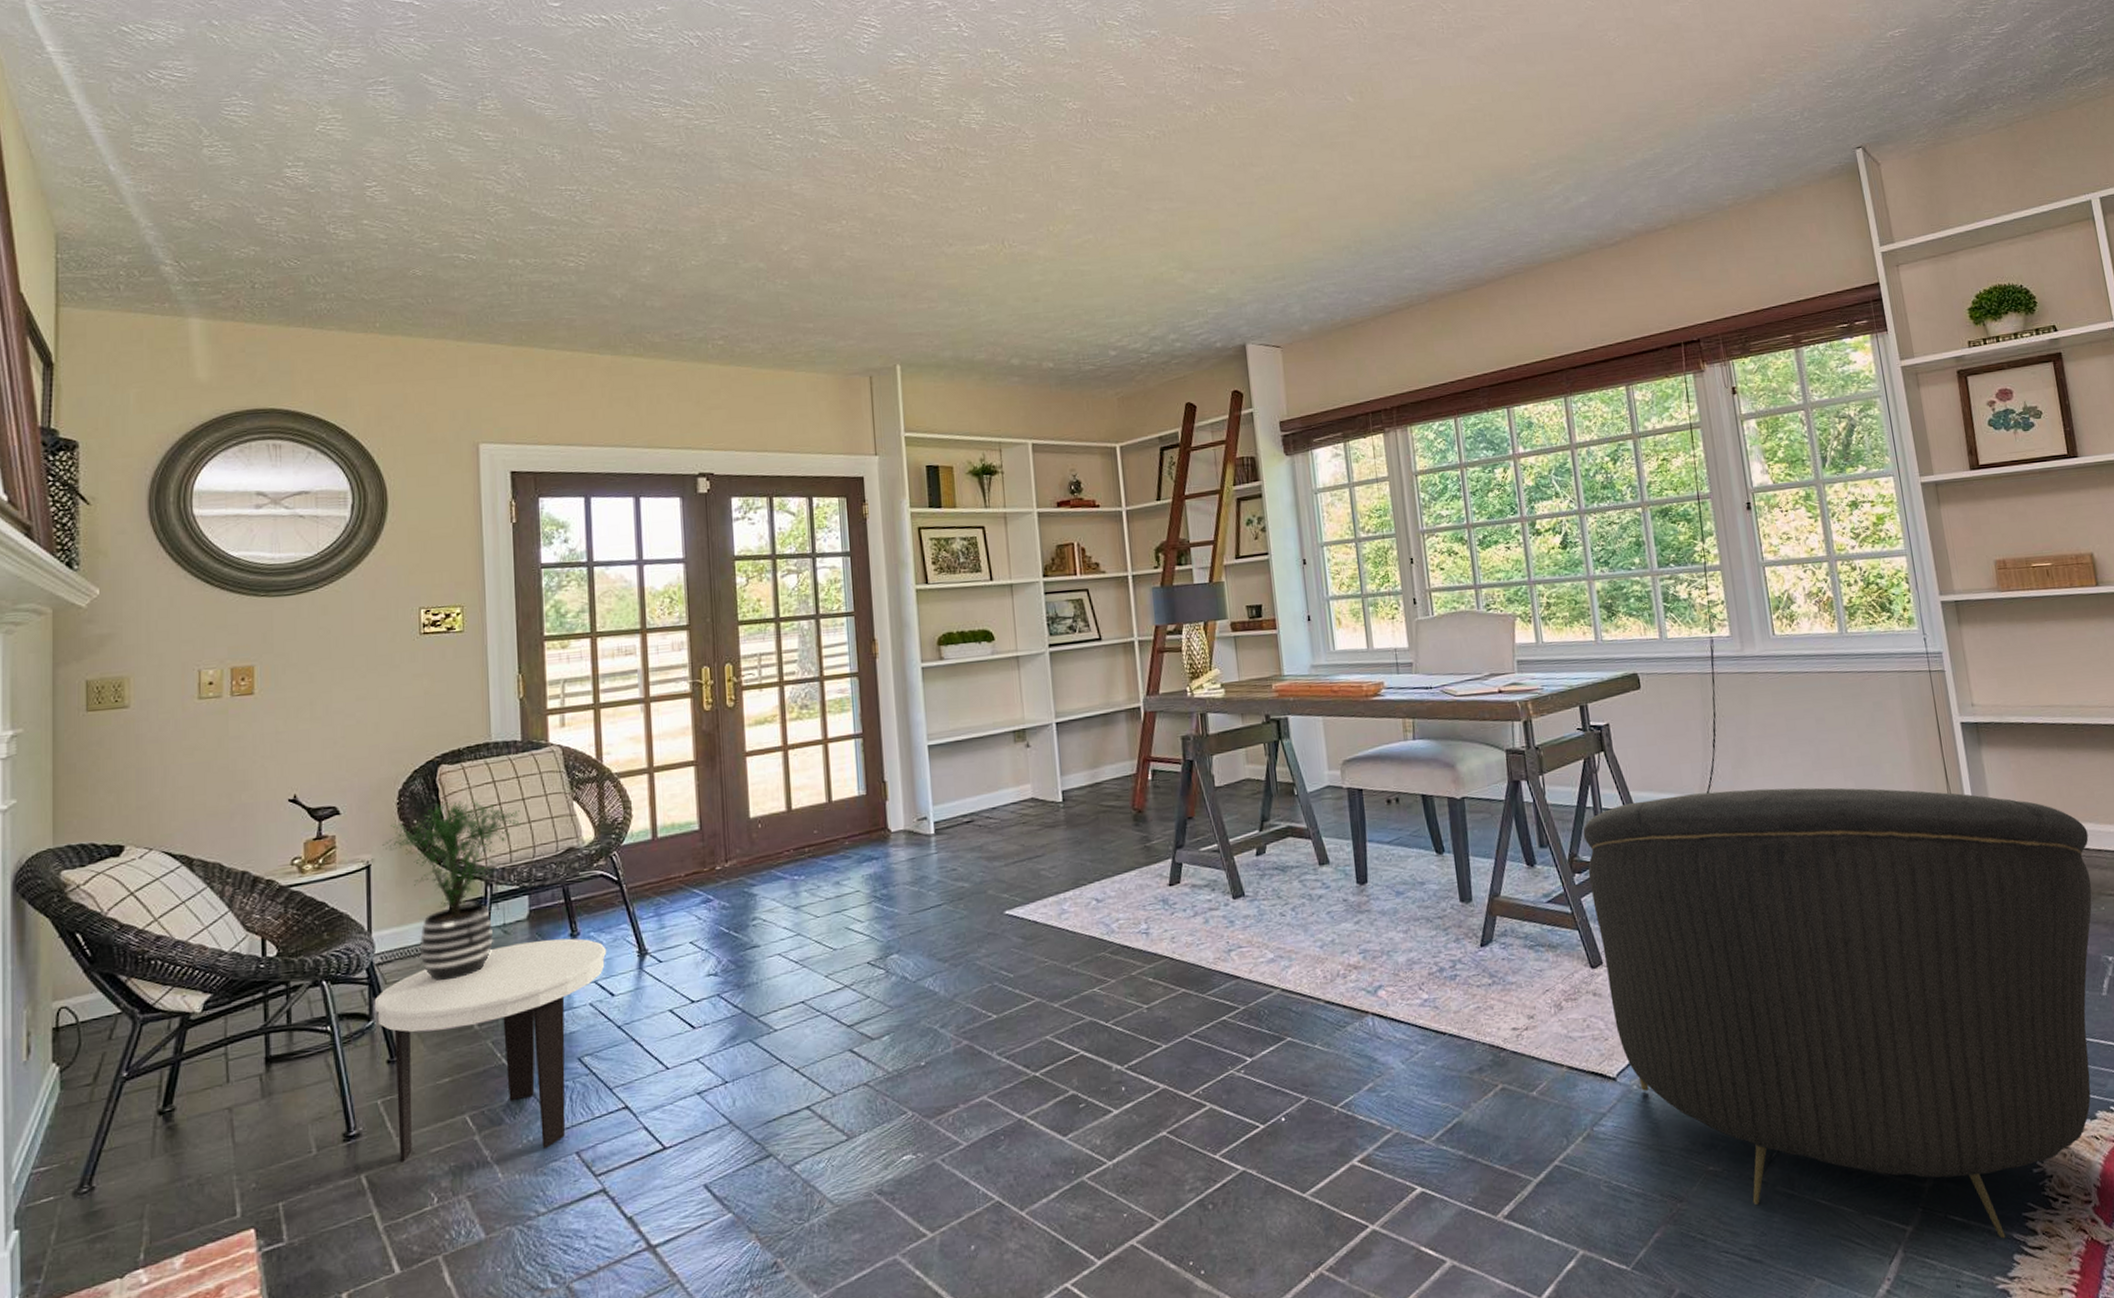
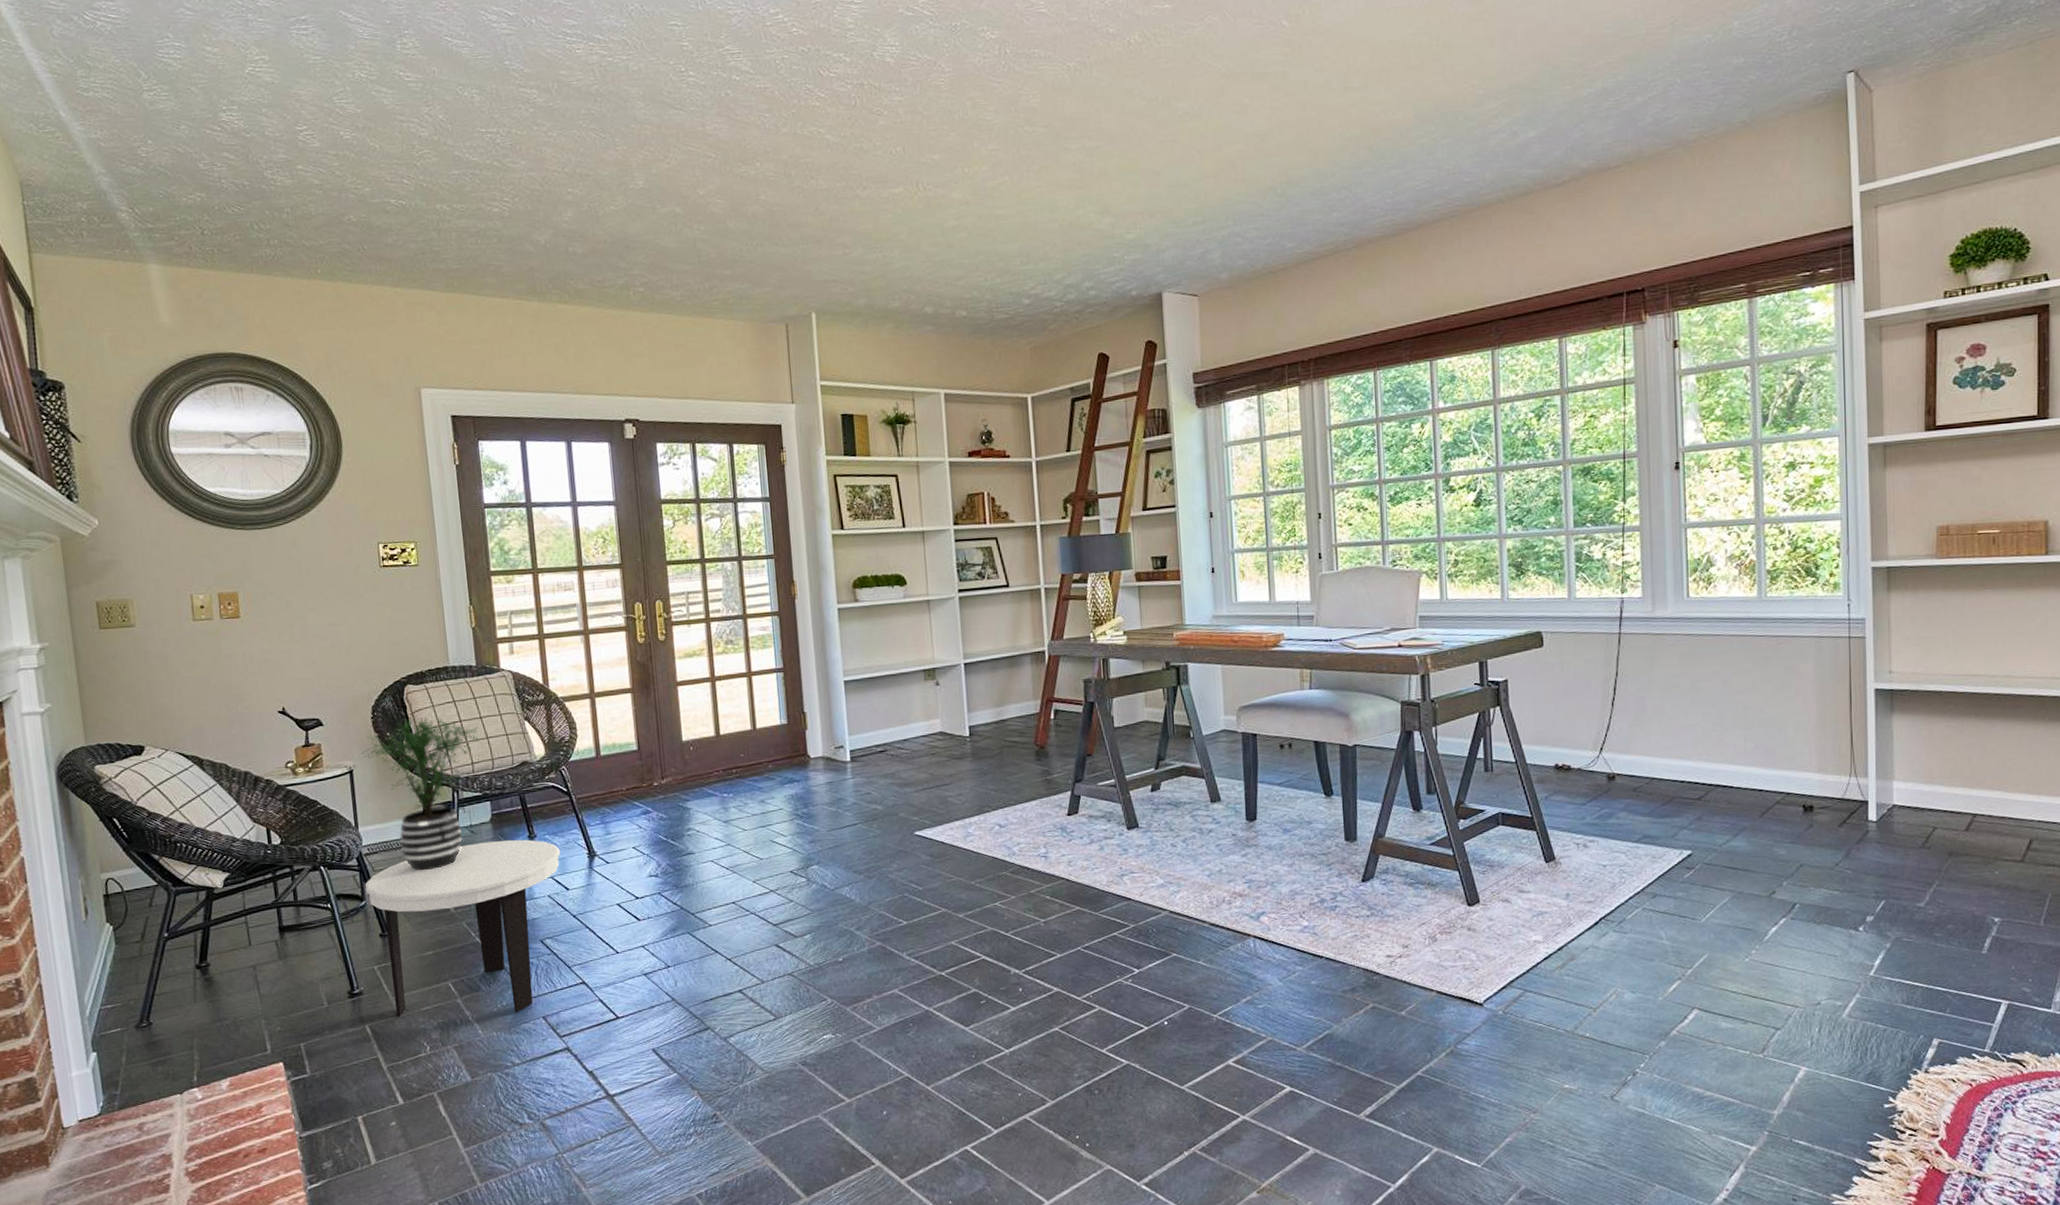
armchair: present [1583,787,2092,1239] -> none [1471,746,1993,1163]

